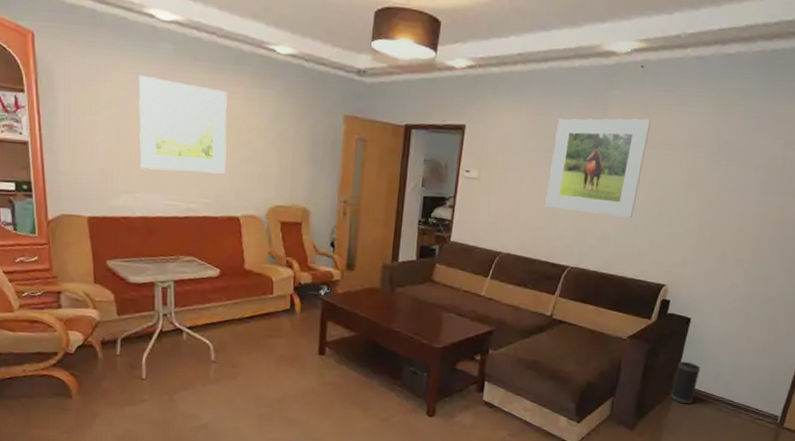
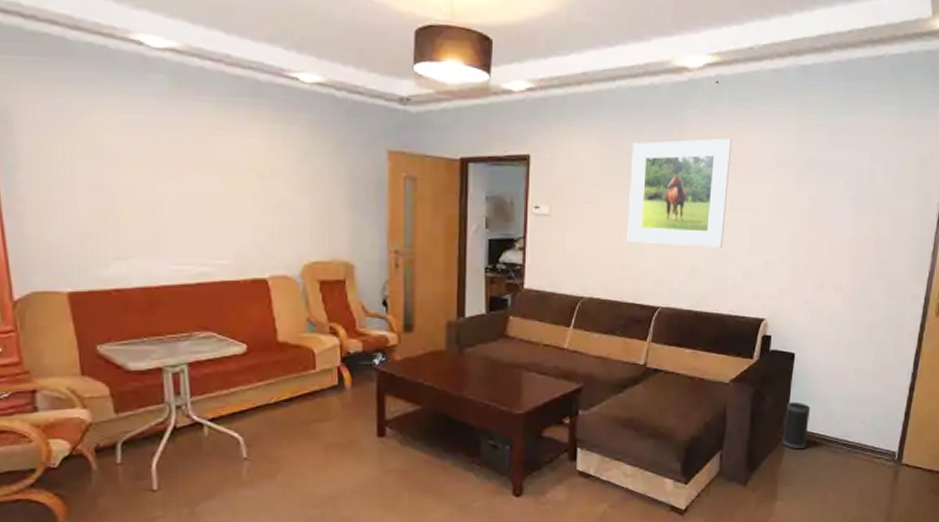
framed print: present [138,75,227,174] -> none [126,114,246,229]

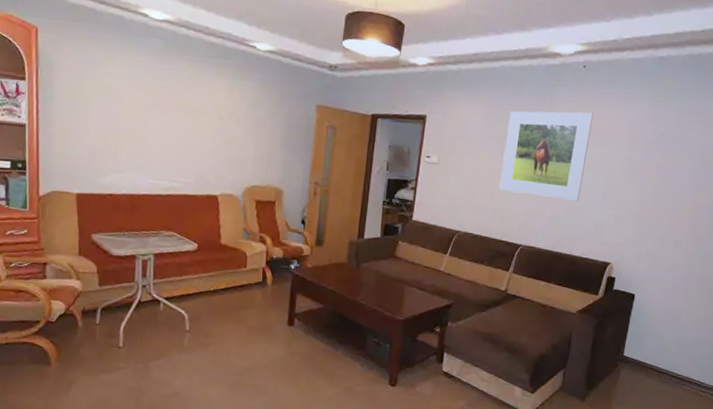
speaker: present [782,401,811,450] -> none [618,335,646,376]

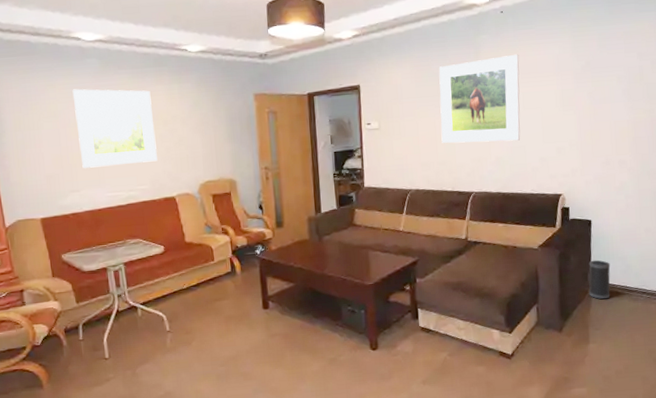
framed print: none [128,66,211,156] -> present [72,89,158,168]
speaker: none [618,335,646,376] -> present [588,260,611,300]

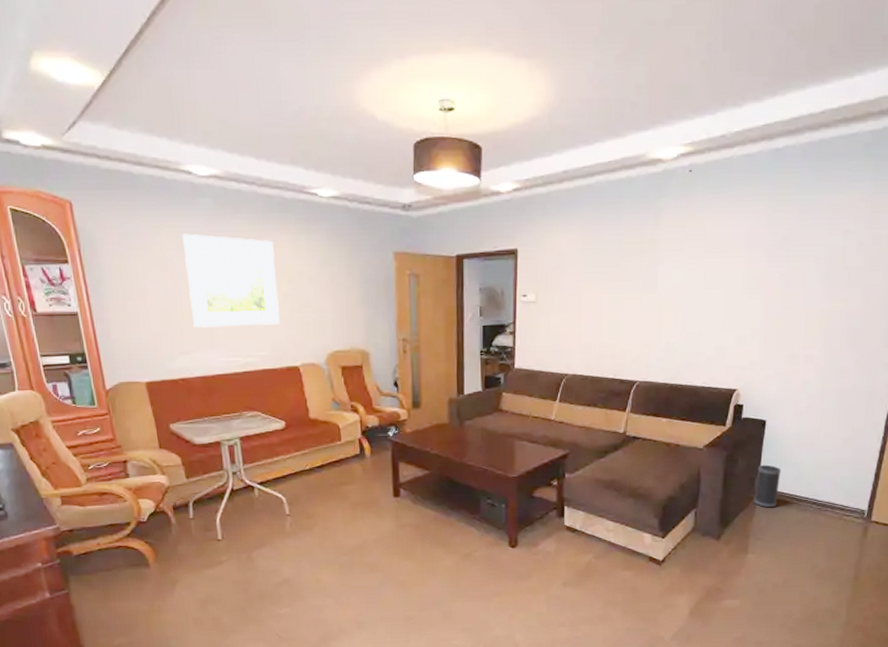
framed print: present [439,54,521,143] -> none [606,223,706,326]

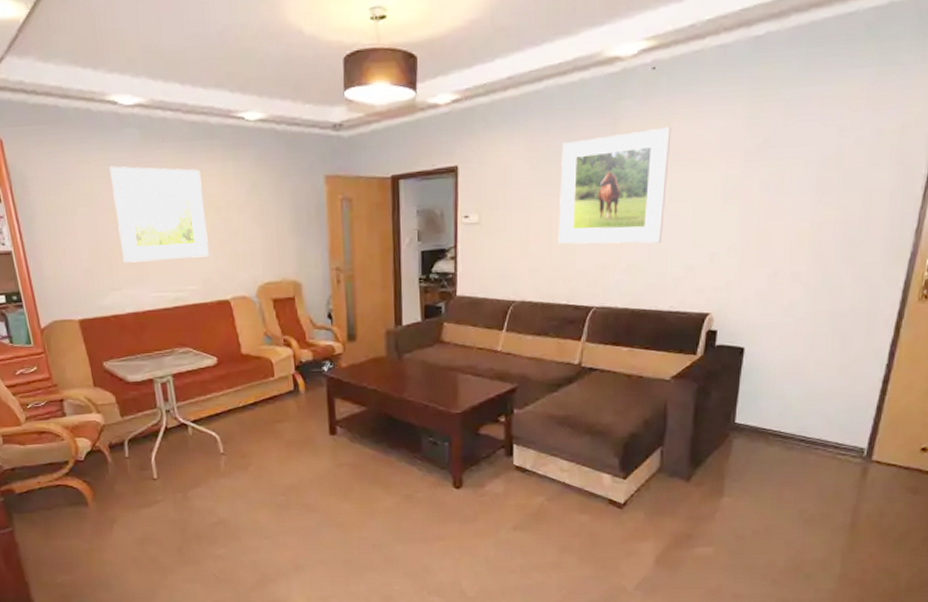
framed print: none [606,223,706,326] -> present [558,126,672,244]
speaker: present [753,464,782,508] -> none [729,397,763,446]

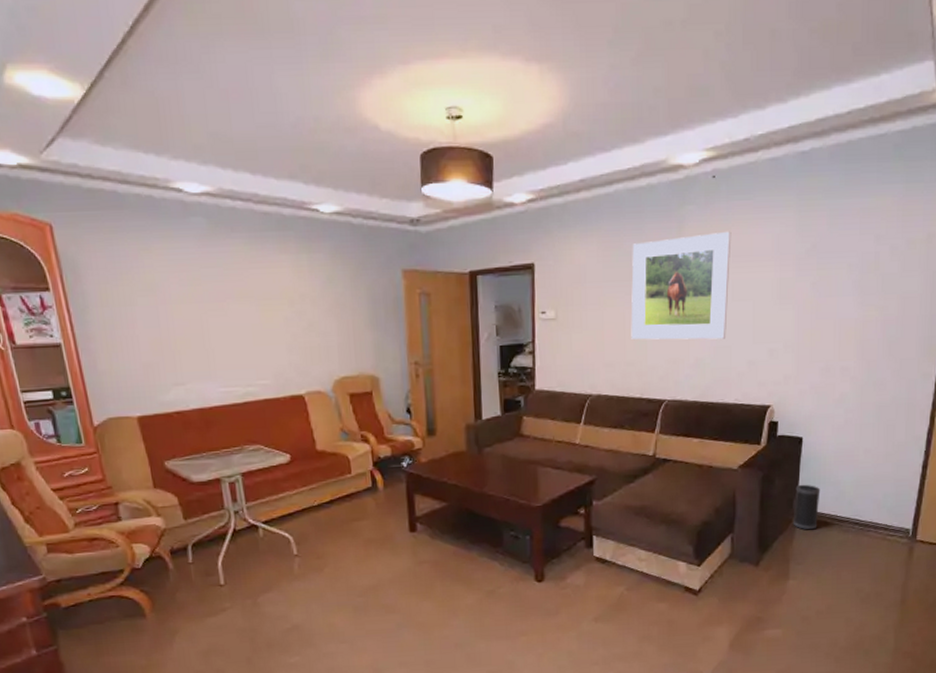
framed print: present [109,166,209,263] -> none [173,255,282,356]
speaker: none [729,397,763,446] -> present [793,484,821,530]

